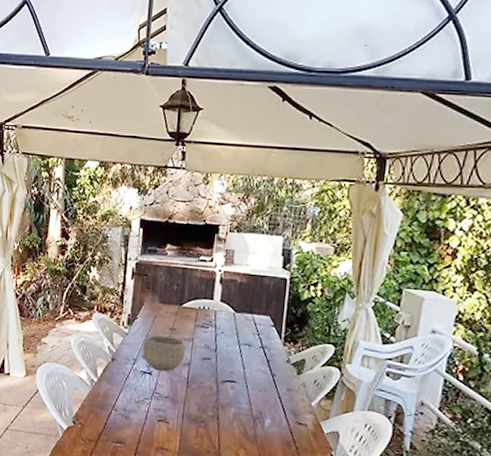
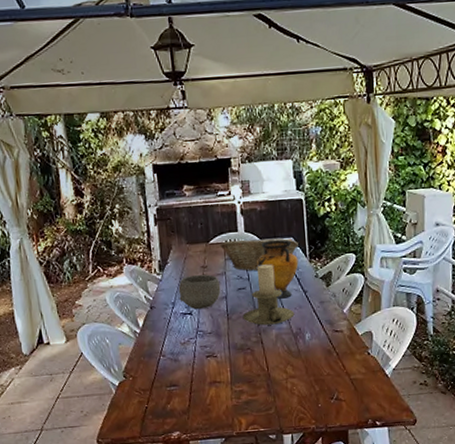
fruit basket: none [192,307,275,343] -> present [219,237,298,271]
candle holder: none [202,338,258,403] -> present [242,264,295,326]
vase: none [227,315,272,378] -> present [257,240,299,299]

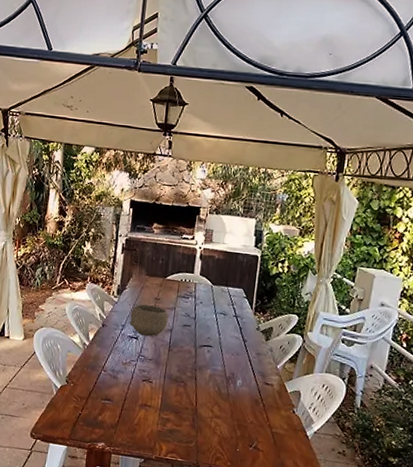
fruit basket: present [219,237,298,271] -> none [175,280,247,312]
candle holder: present [242,264,295,326] -> none [182,308,231,366]
vase: present [257,240,299,299] -> none [205,287,244,343]

